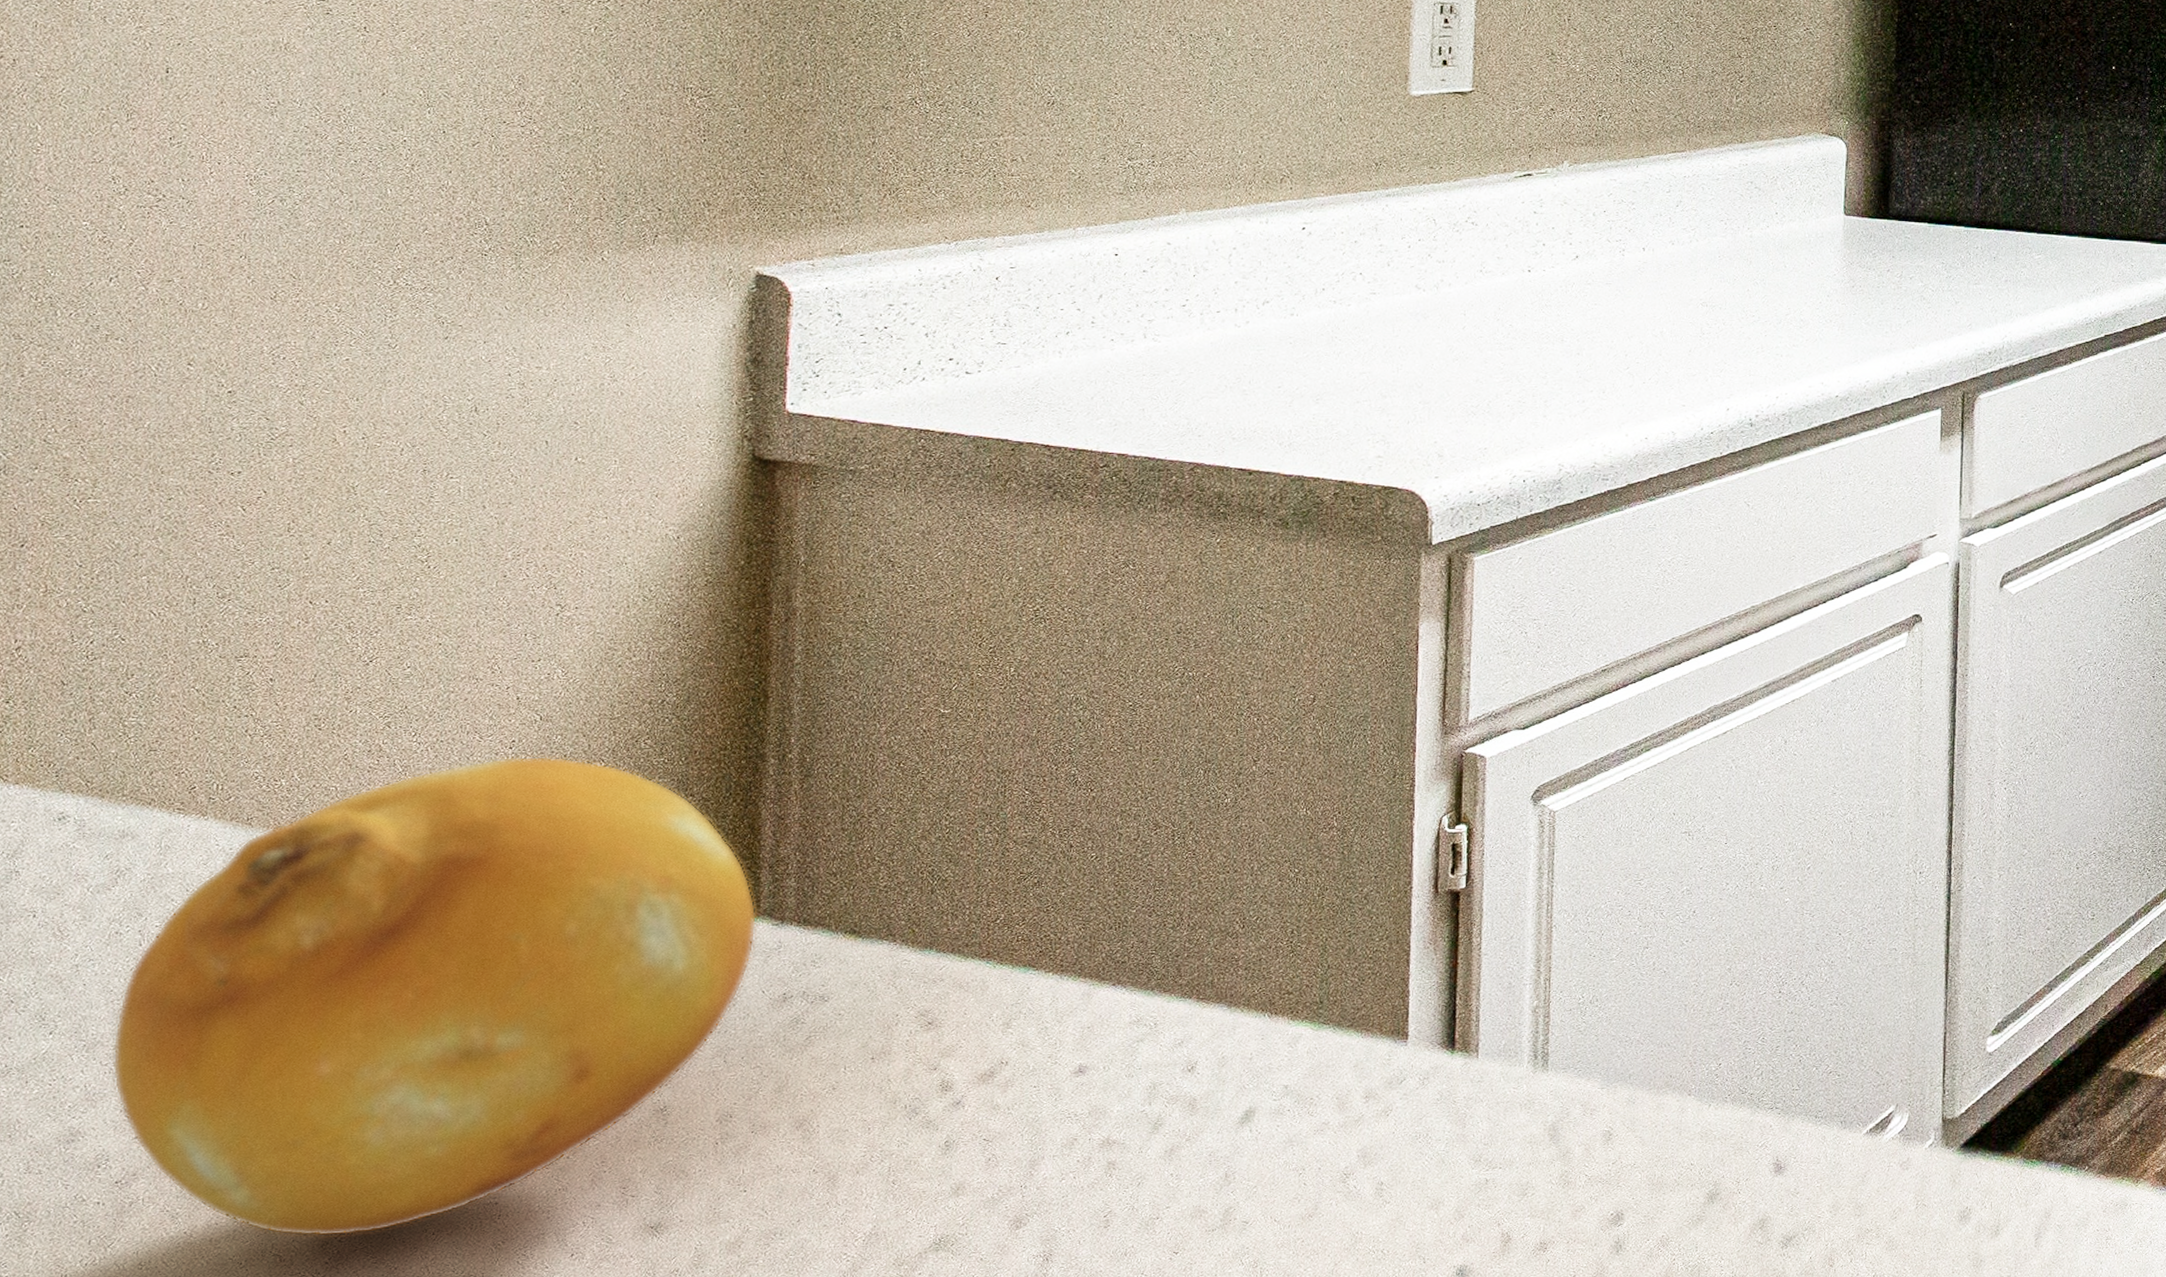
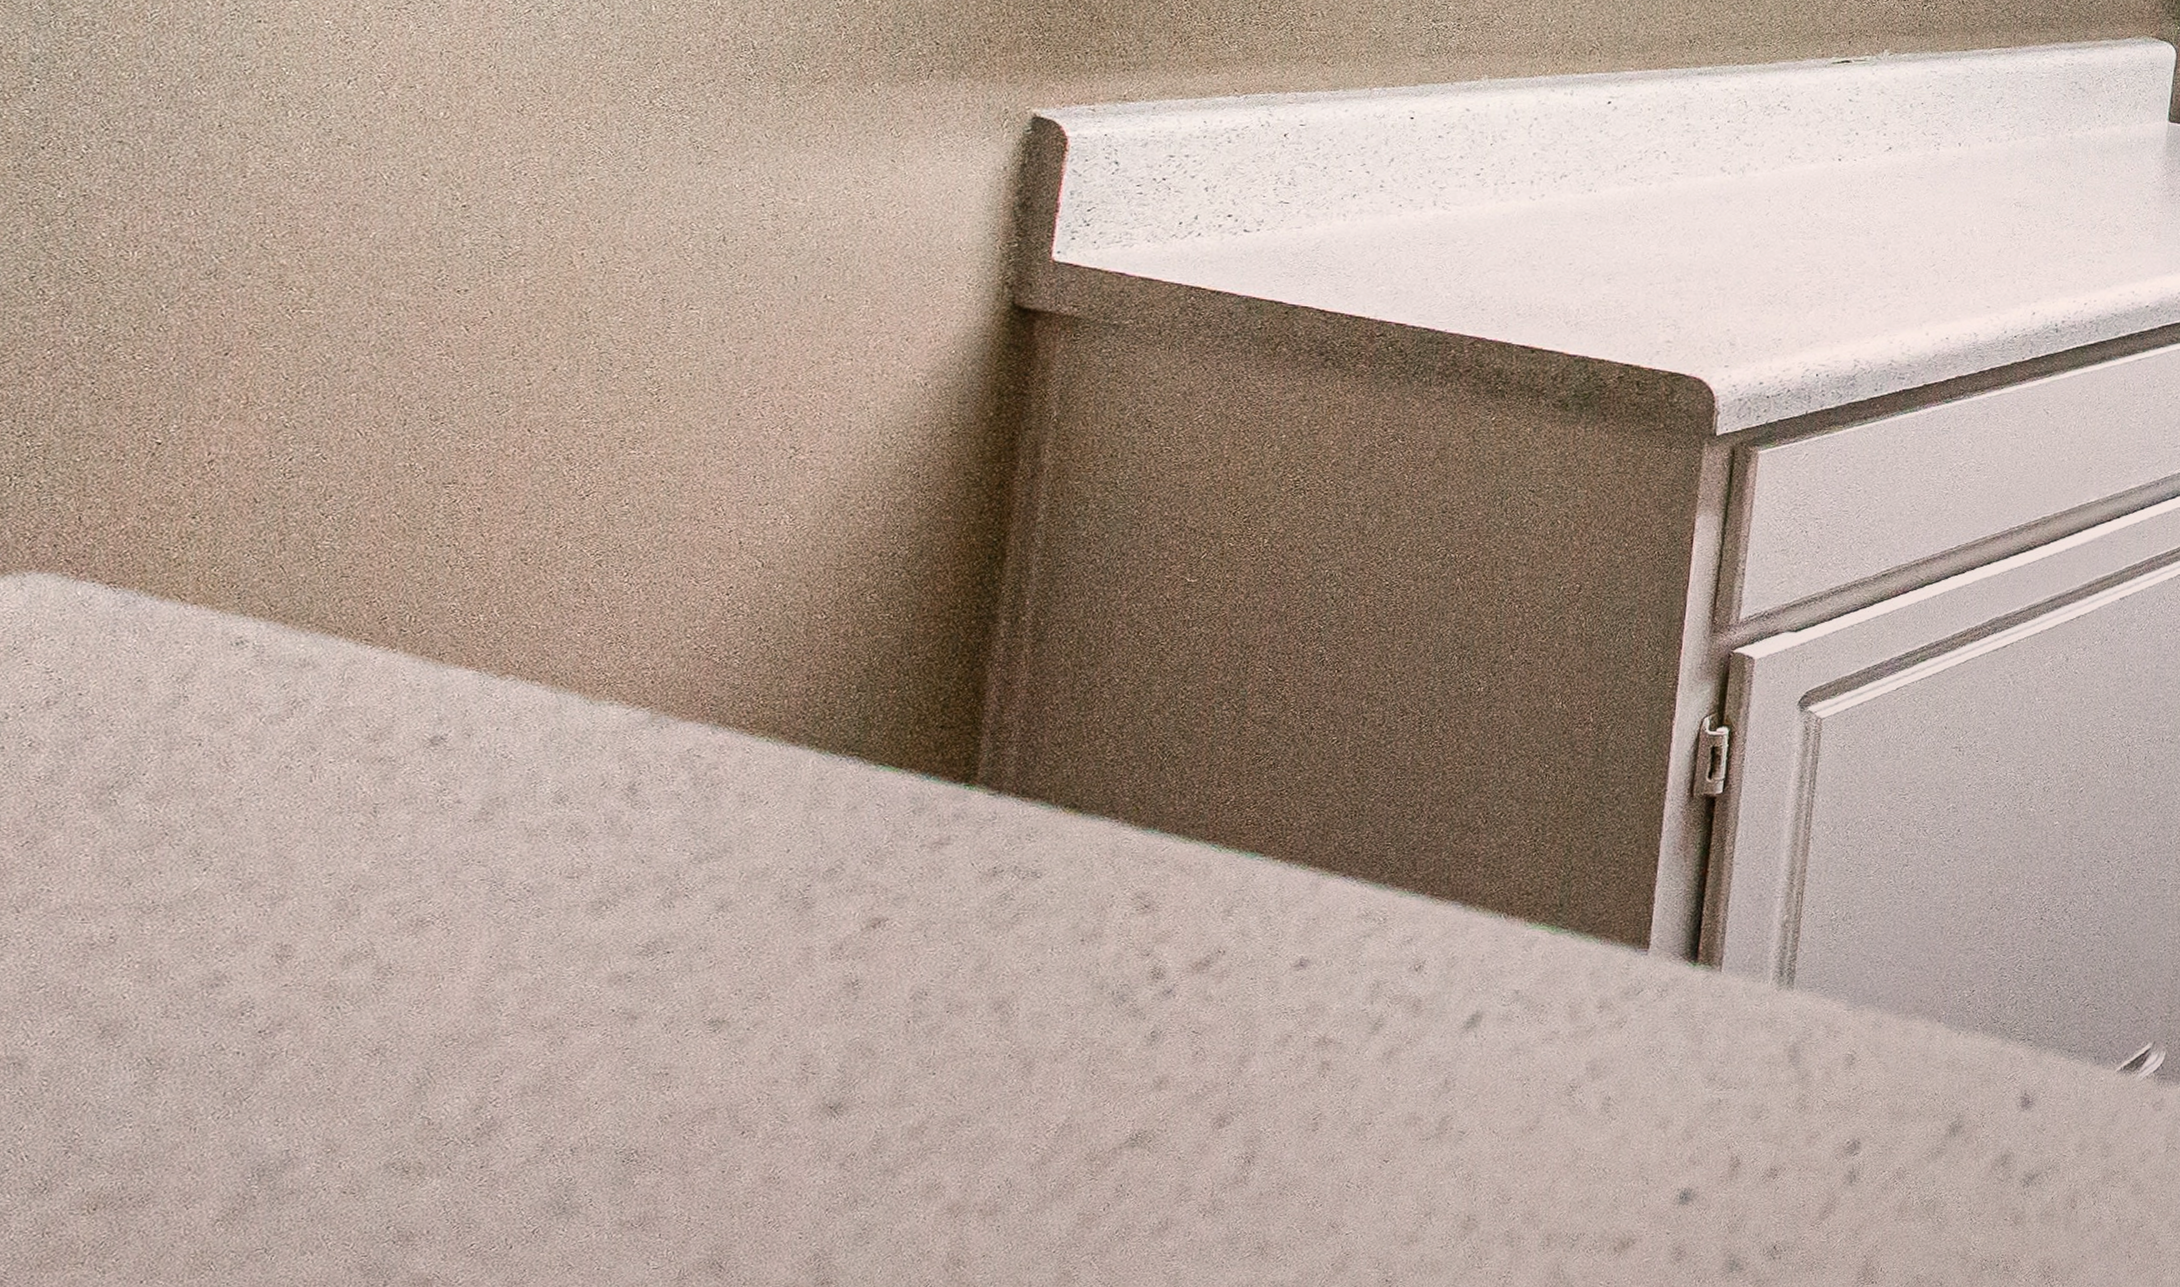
fruit: present [112,755,758,1237] -> none [266,603,974,1101]

